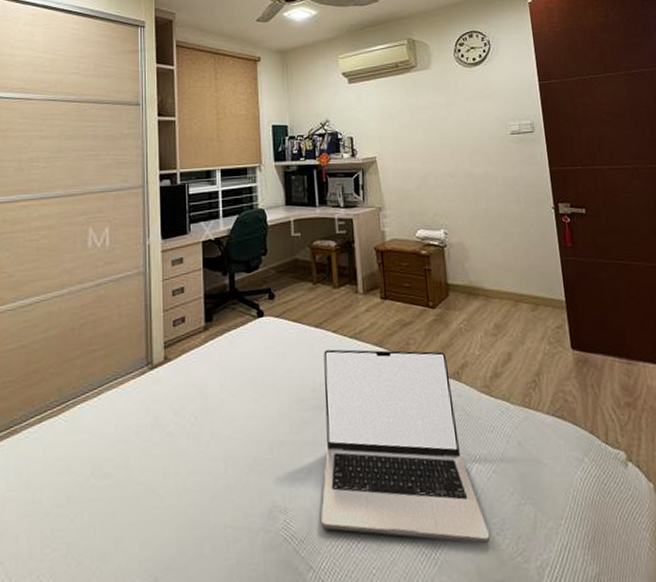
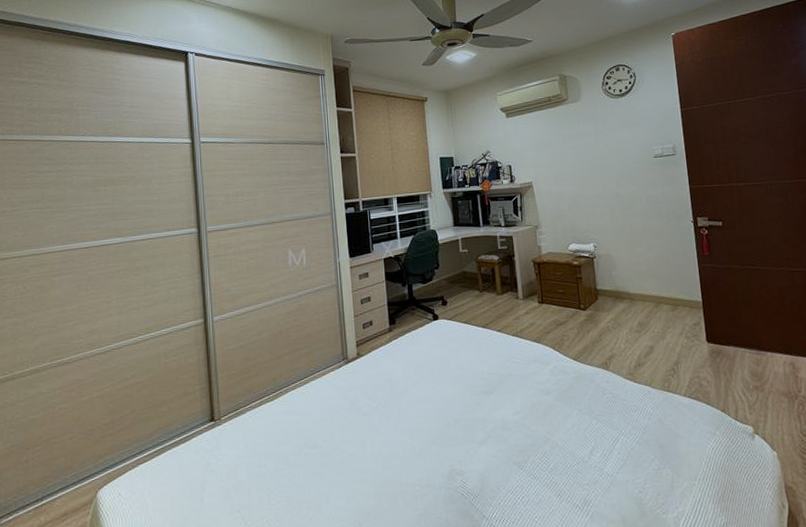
laptop: present [320,349,490,544] -> none [490,345,634,499]

